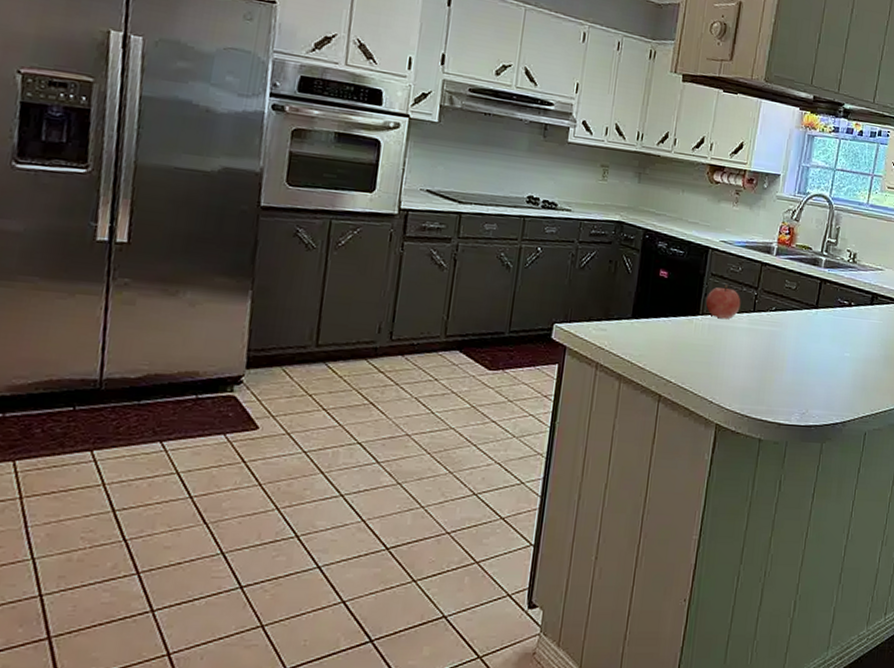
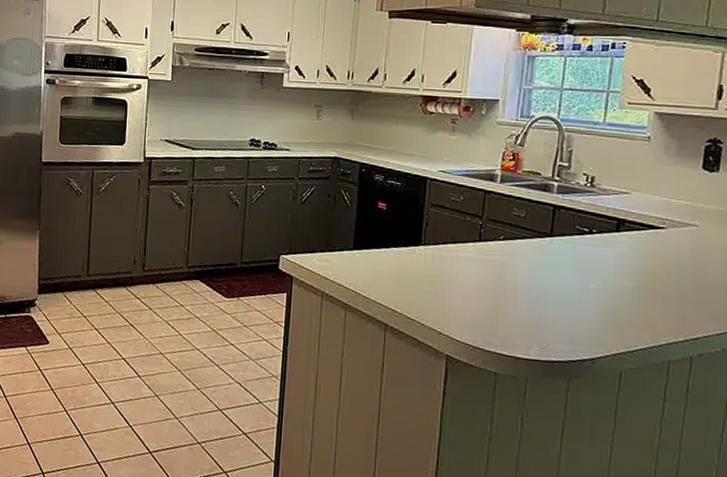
fruit: present [705,284,741,320] -> none [427,214,465,250]

